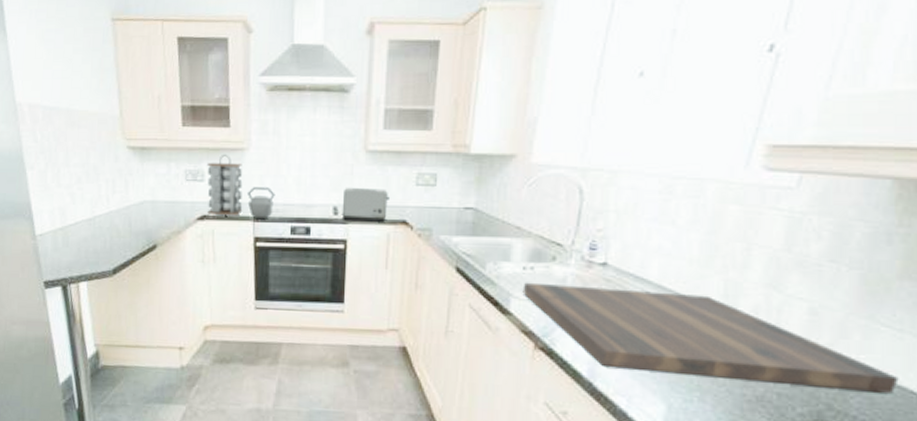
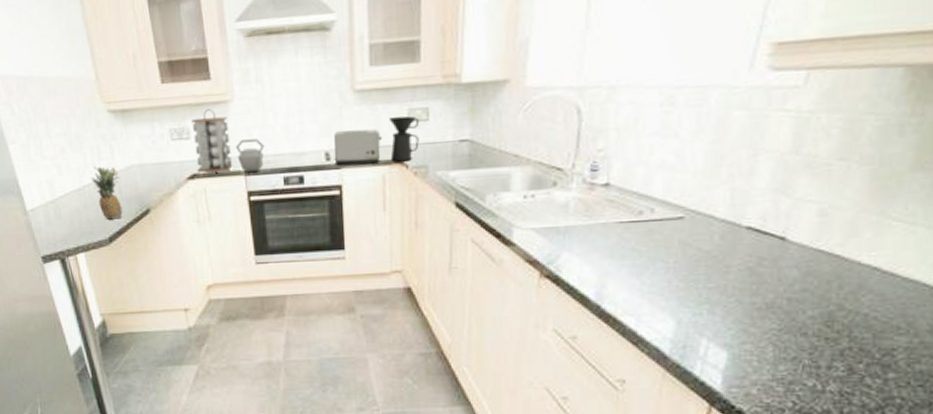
fruit: none [102,199,131,252] -> present [90,166,123,220]
coffee maker: none [396,180,427,224] -> present [388,116,420,163]
cutting board: present [522,282,899,394] -> none [524,207,911,289]

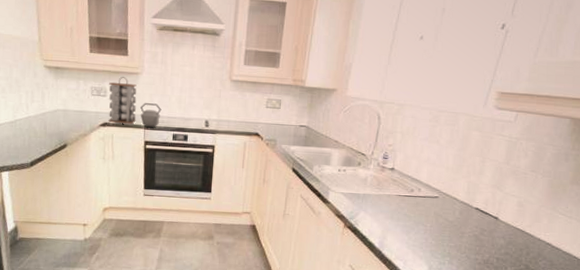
fruit: present [90,166,123,220] -> none [22,106,47,149]
toaster: present [333,128,382,165] -> none [211,106,247,134]
coffee maker: present [388,116,420,163] -> none [251,103,274,136]

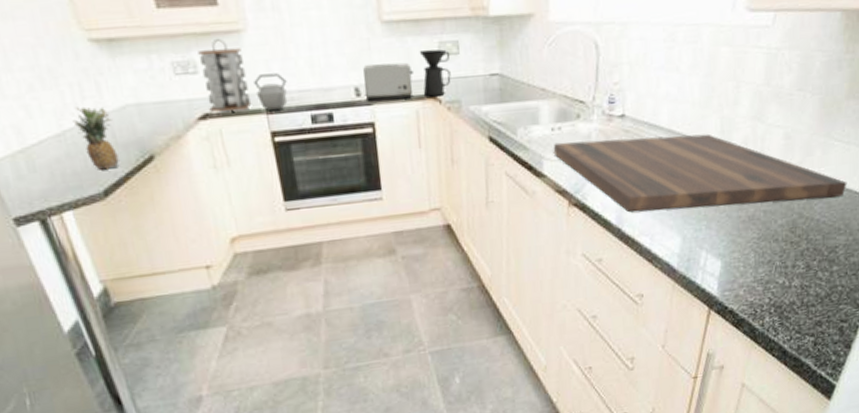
fruit: none [22,106,47,149] -> present [72,106,119,170]
toaster: none [211,106,247,134] -> present [362,62,413,101]
coffee maker: none [251,103,274,136] -> present [419,49,451,98]
cutting board: none [337,180,568,258] -> present [553,134,847,212]

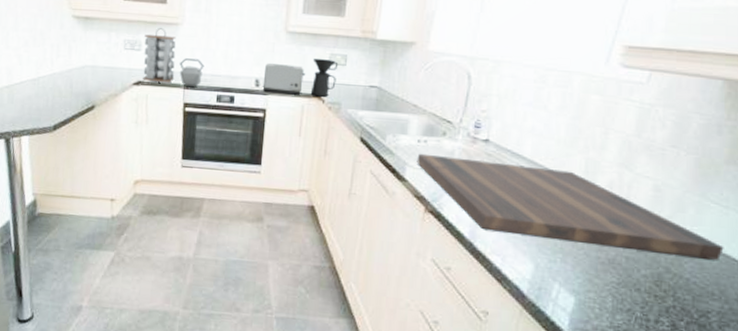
fruit: present [72,106,119,170] -> none [46,62,73,111]

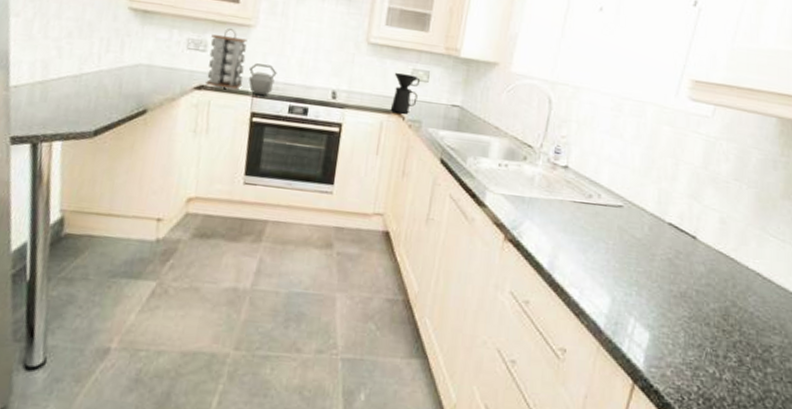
toaster: present [262,62,305,95] -> none [339,73,386,111]
cutting board: present [416,153,724,260] -> none [497,177,783,294]

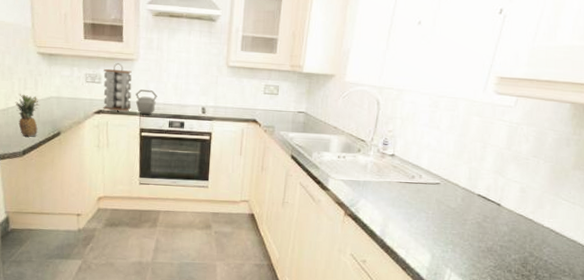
fruit: none [91,57,124,114] -> present [15,94,40,137]
coffee maker: present [390,73,421,115] -> none [249,89,272,123]

